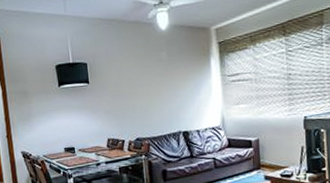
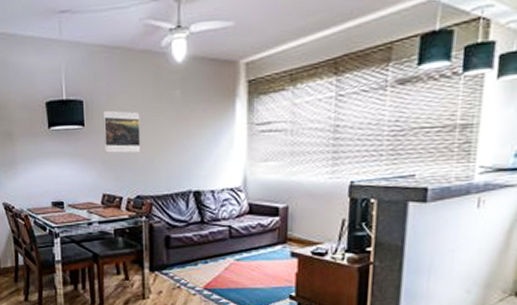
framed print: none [103,69,137,105] -> present [102,110,141,153]

